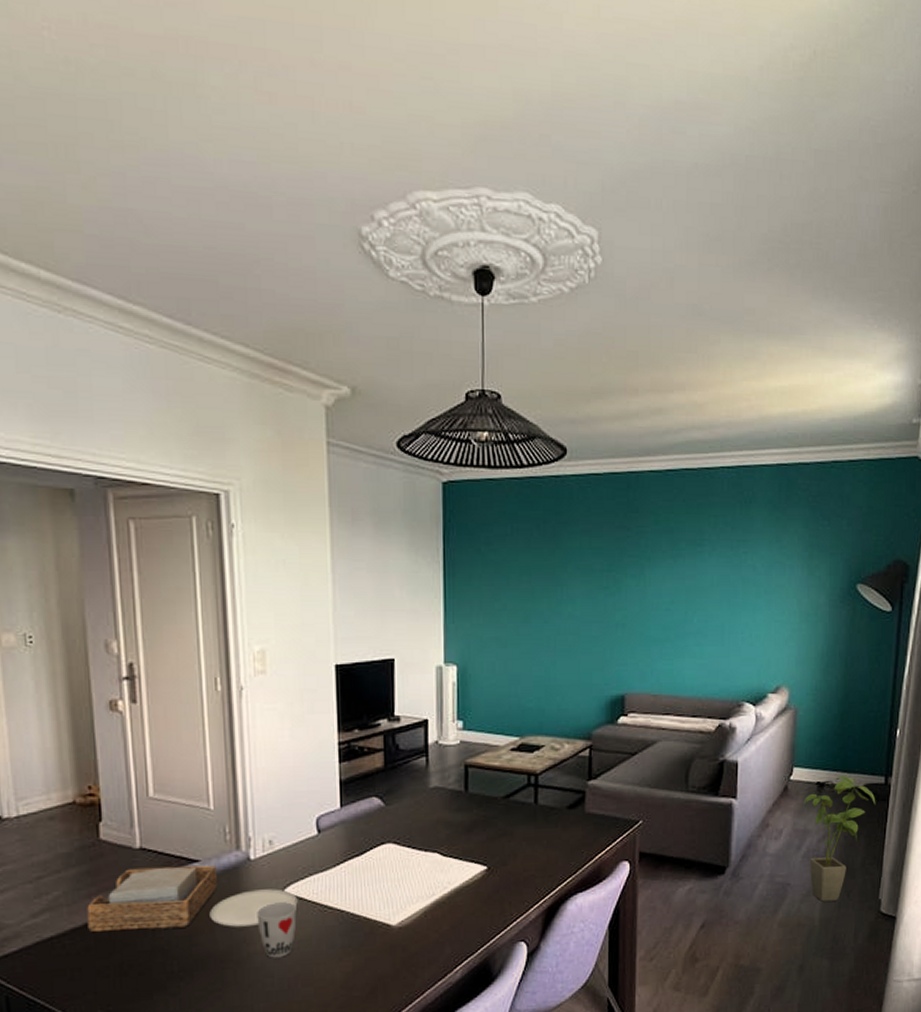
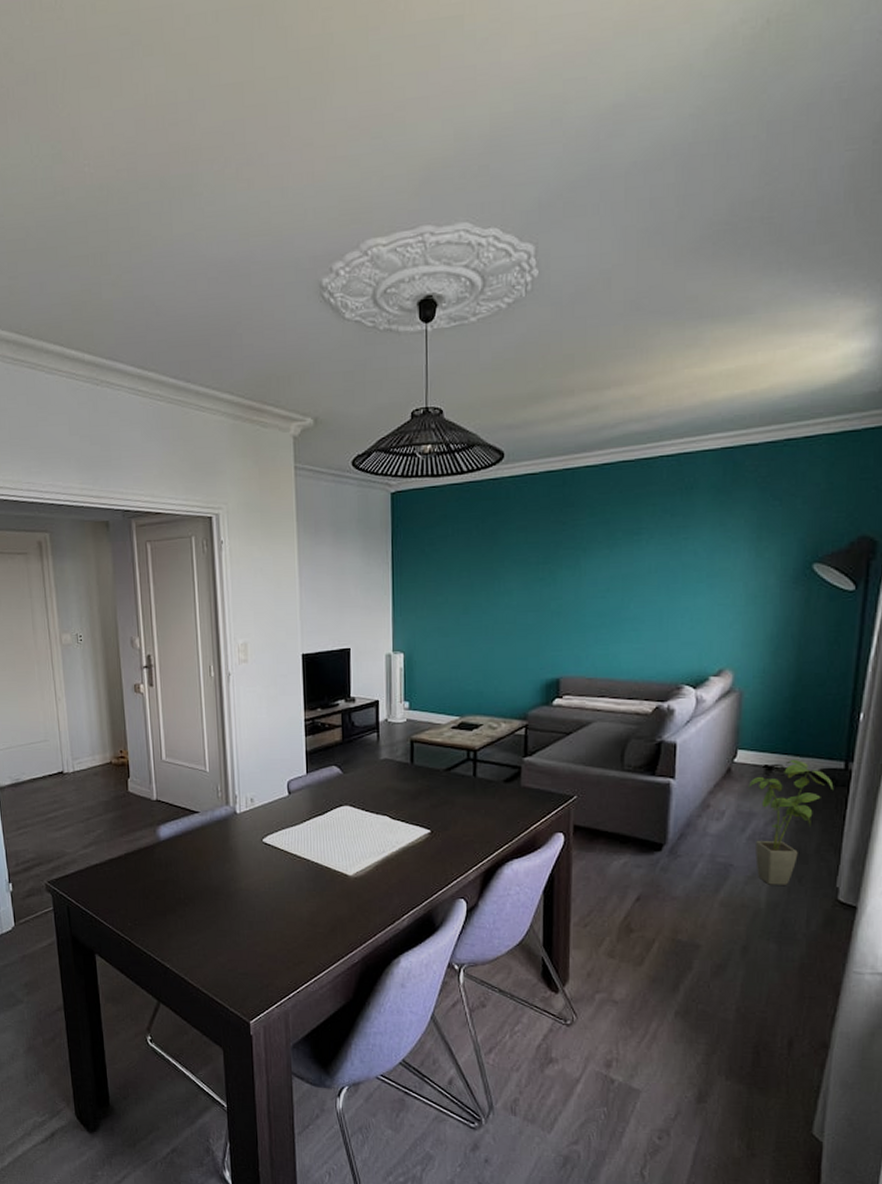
napkin holder: present [87,865,218,933] -> none [120,815,213,864]
plate: present [209,889,298,928] -> none [206,838,273,868]
cup: present [257,902,297,958] -> none [242,850,273,895]

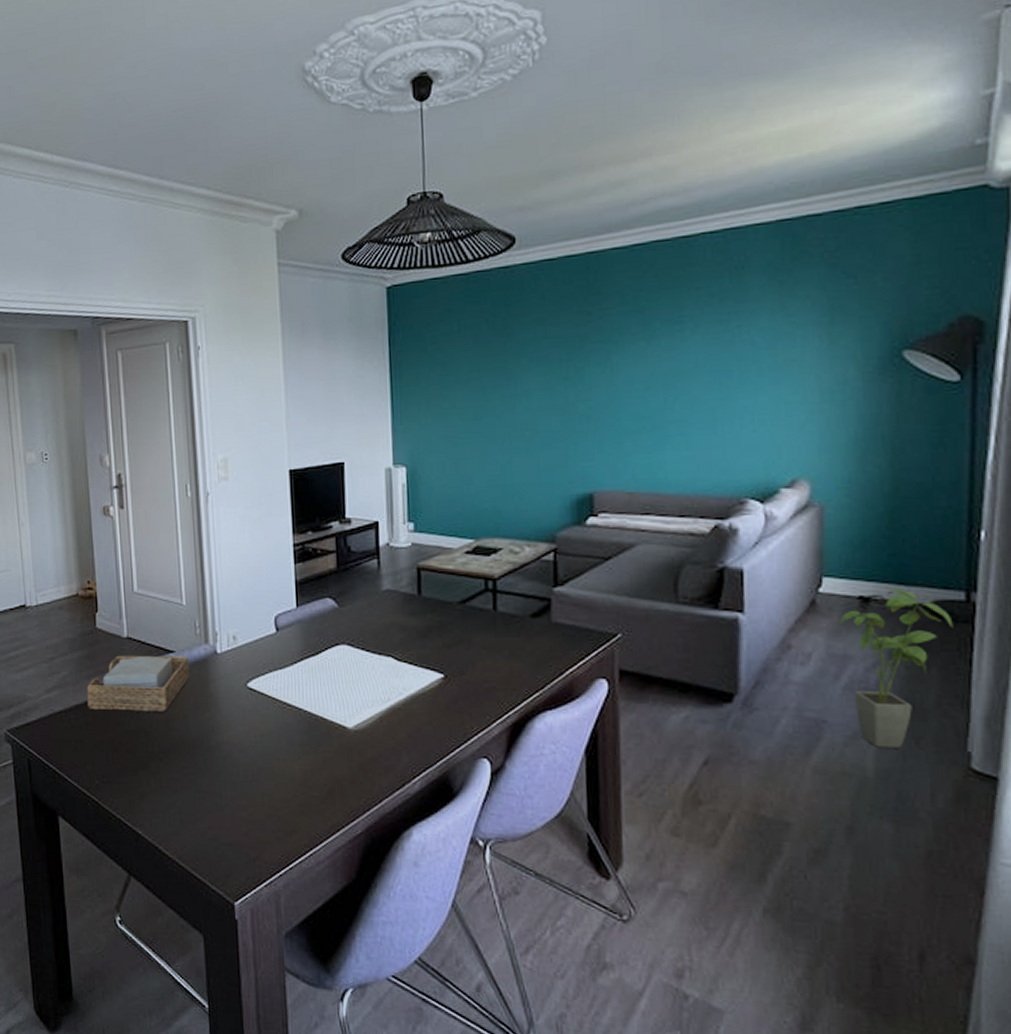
napkin holder: none [120,815,213,864] -> present [87,655,190,712]

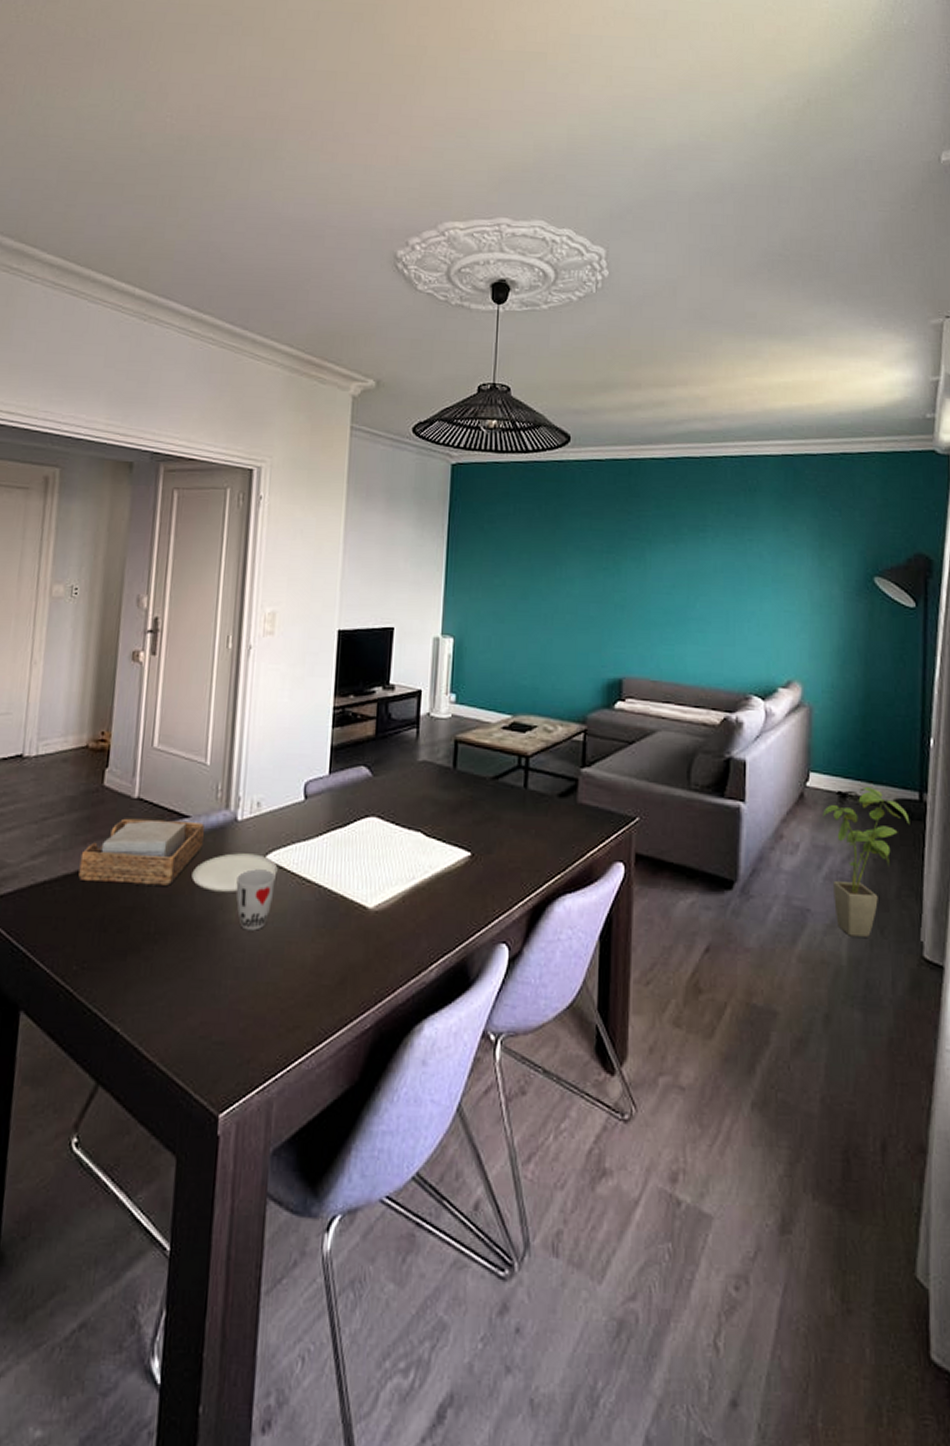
plate: none [183,682,259,717] -> present [192,853,278,893]
cup: none [223,696,259,749] -> present [235,869,276,931]

